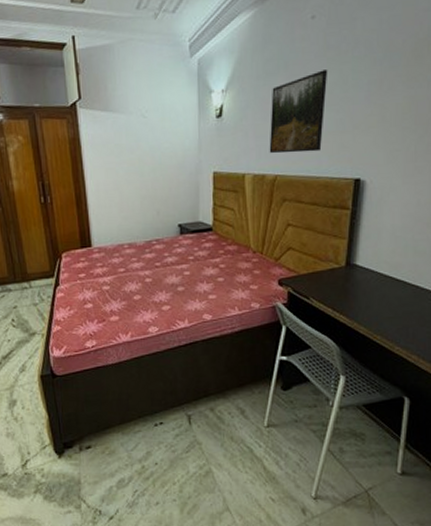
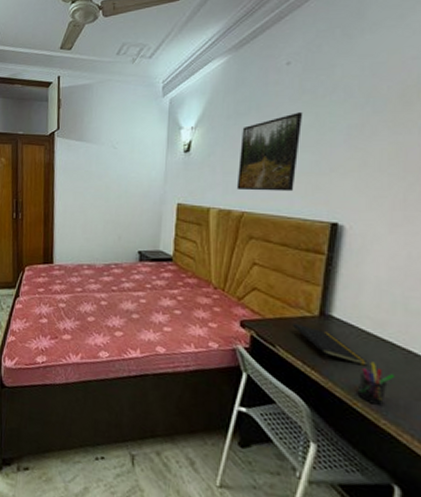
notepad: none [324,275,385,305] -> present [293,322,368,366]
pen holder: none [376,300,406,335] -> present [357,361,396,405]

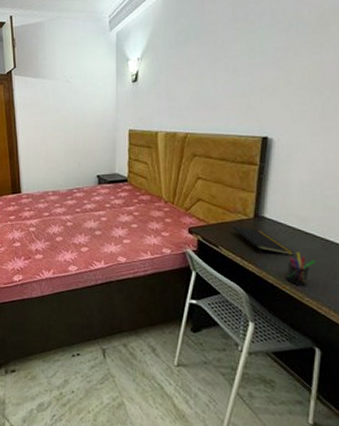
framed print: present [236,112,303,192] -> none [180,39,236,114]

